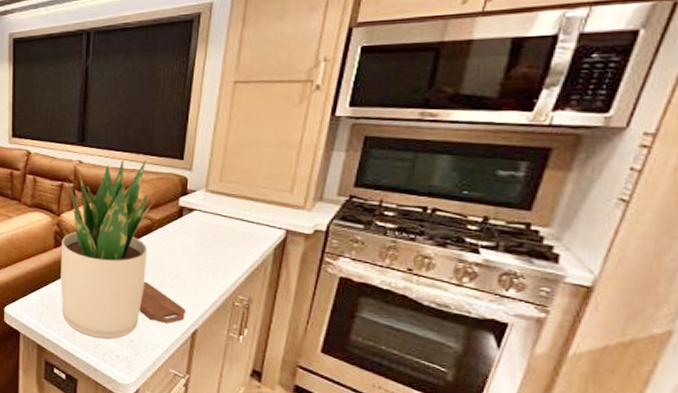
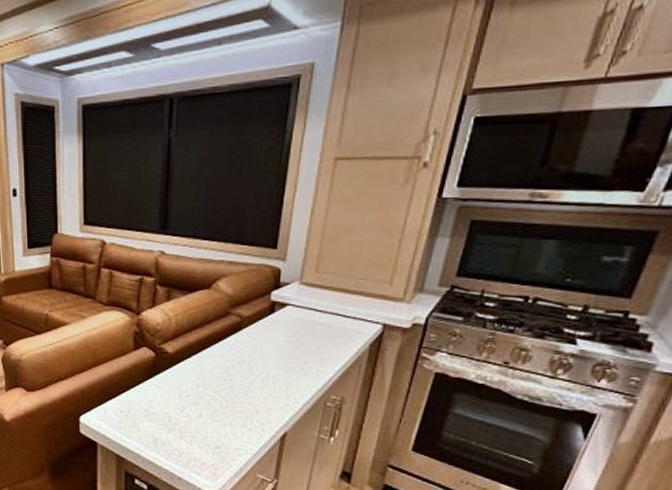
planter: present [60,159,155,339] -> none [141,249,245,446]
cutting board: present [139,281,186,323] -> none [226,383,276,427]

